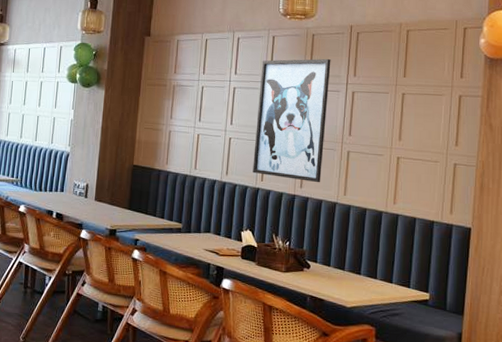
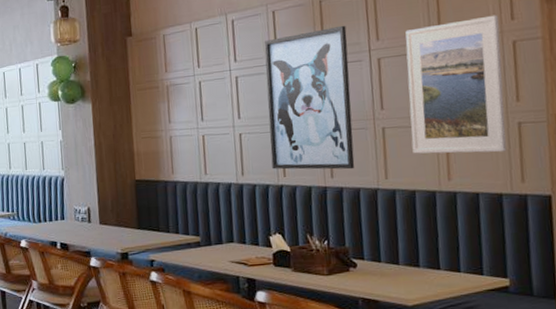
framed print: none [369,71,452,187] -> present [405,15,507,154]

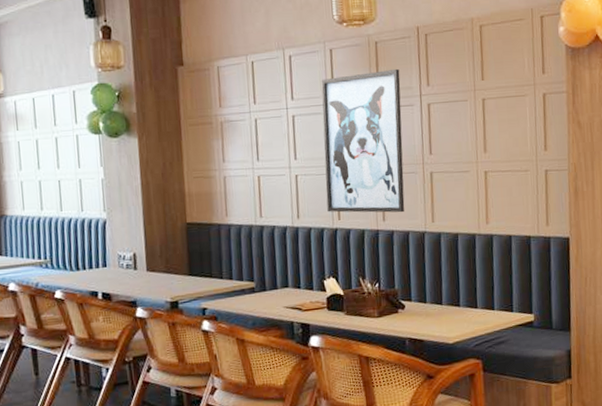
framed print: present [405,15,507,154] -> none [453,68,535,198]

